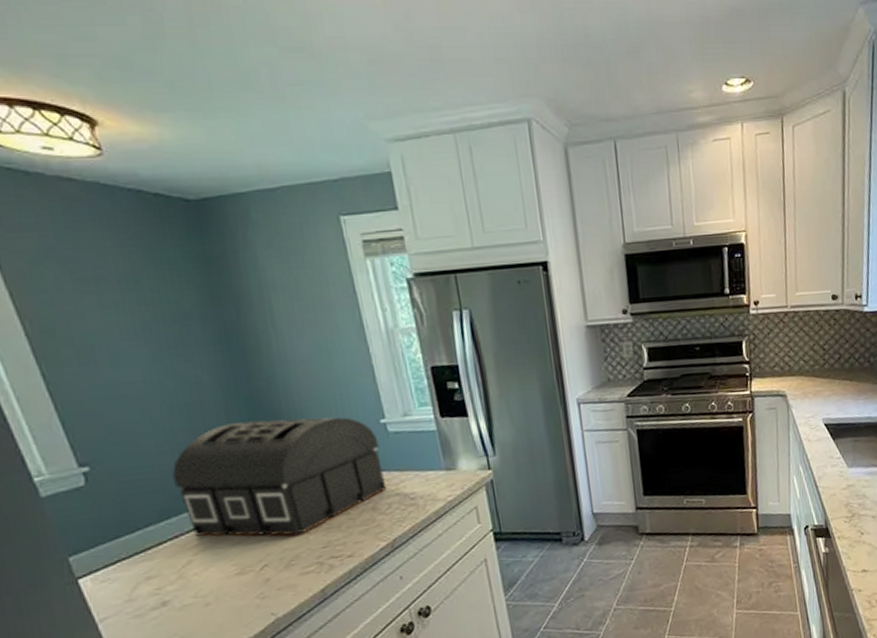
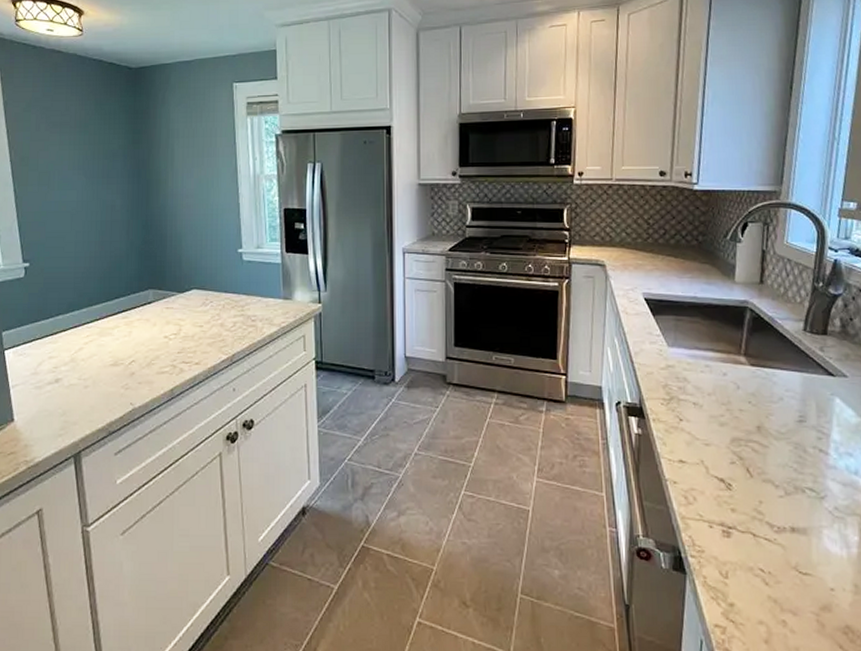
treasure chest: present [172,417,387,537] -> none [82,240,235,339]

